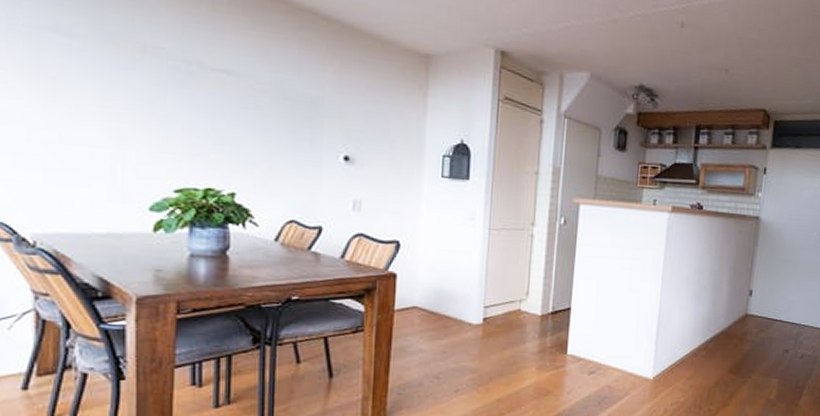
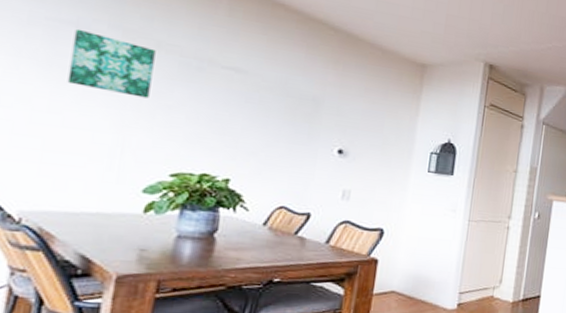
wall art: none [56,34,142,109] -> present [67,28,156,99]

